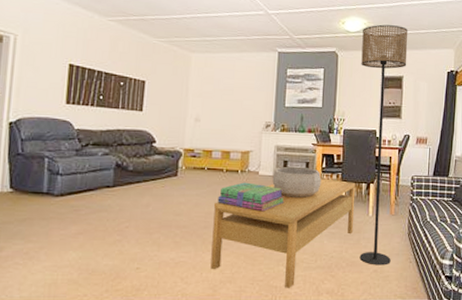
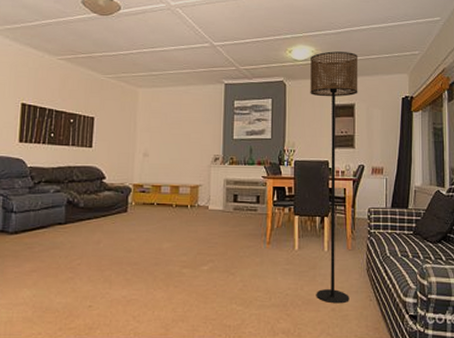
coffee table: present [210,178,356,288] -> none [162,212,309,327]
stack of books: present [217,182,285,212] -> none [168,217,236,248]
decorative bowl: present [272,166,322,198] -> none [222,200,273,233]

